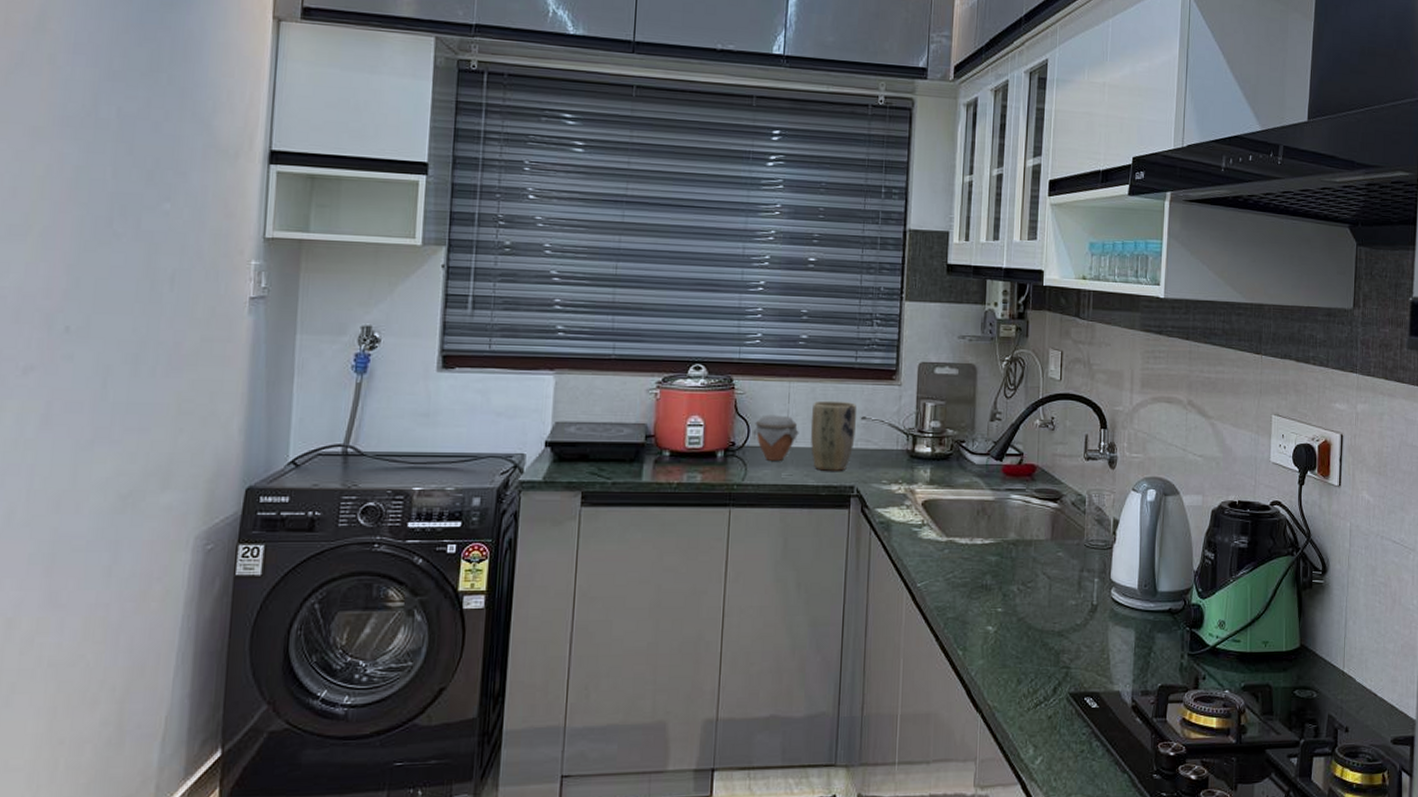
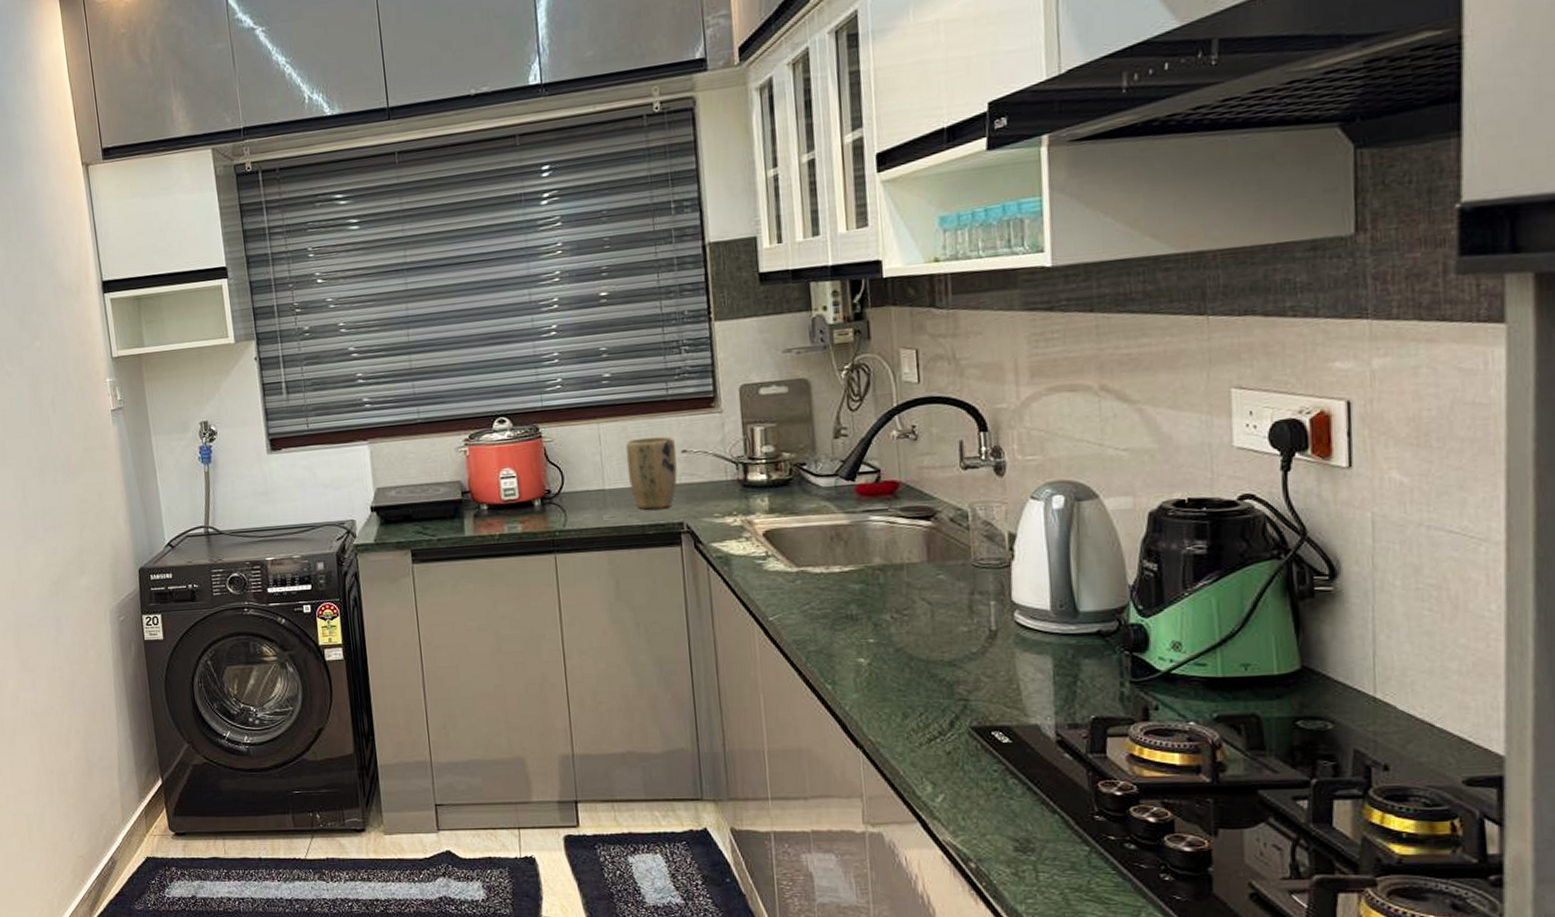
jar: present [753,414,799,461] -> none [567,458,616,505]

